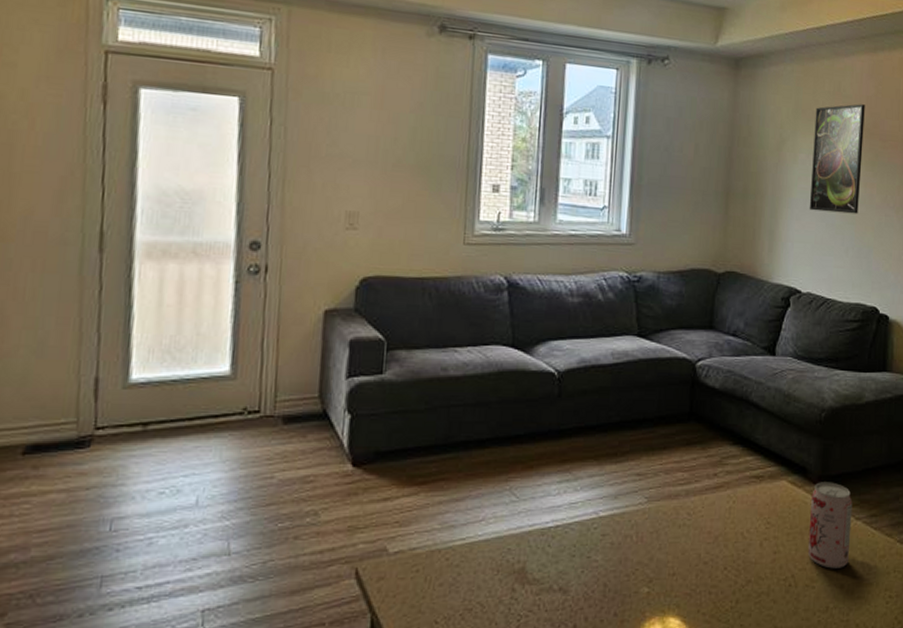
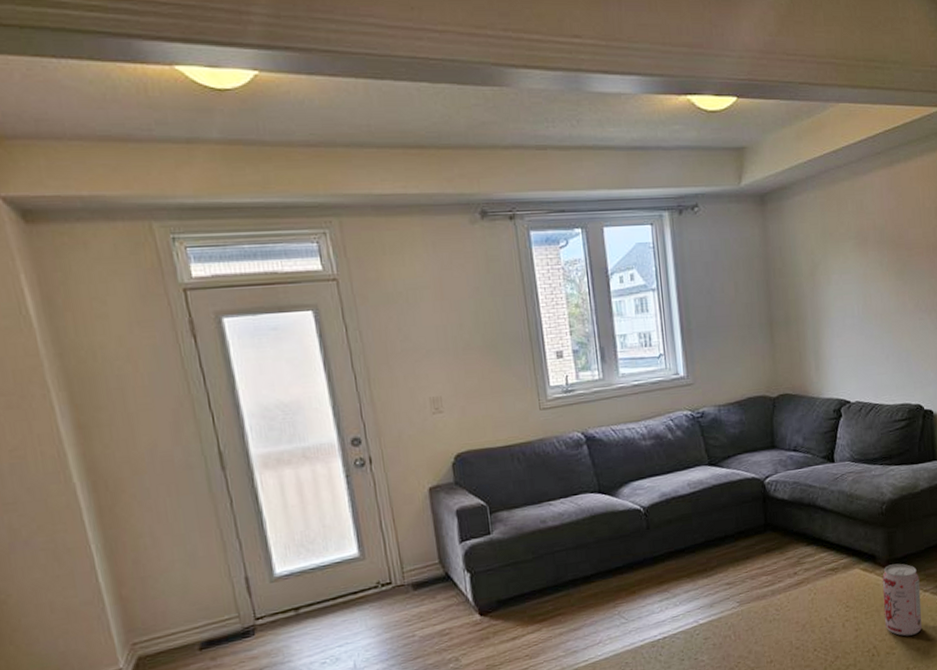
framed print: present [809,104,865,214] -> none [842,218,894,326]

